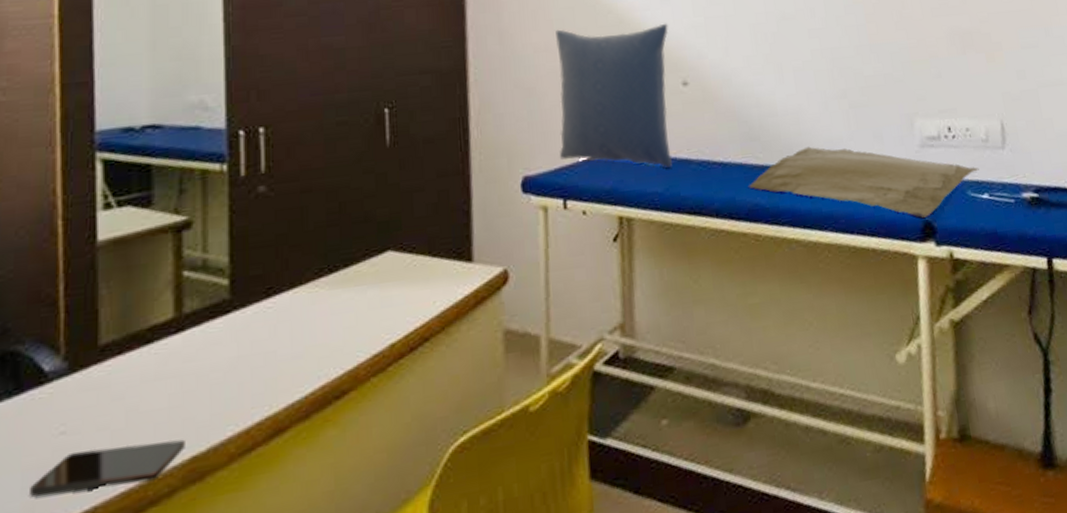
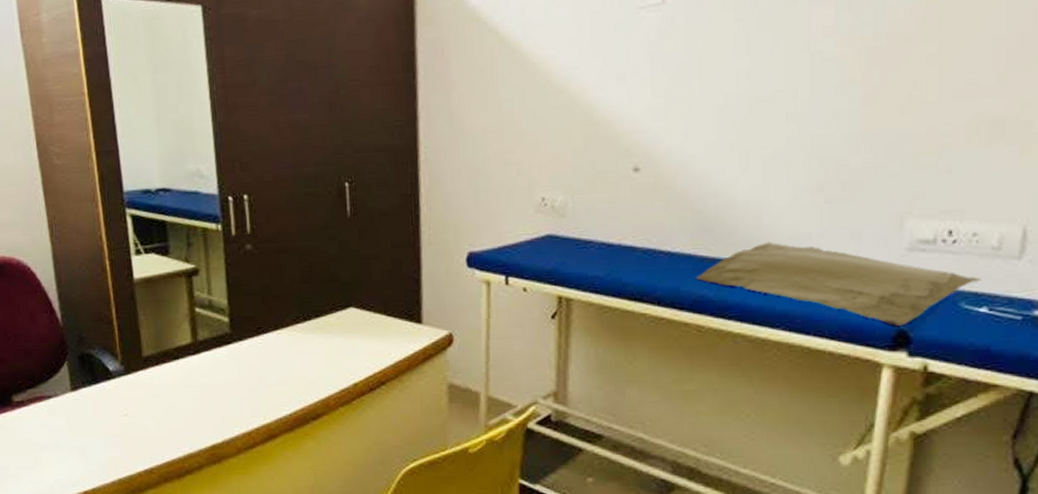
phone: present [30,439,185,497] -> none [110,429,207,457]
pillow: present [556,23,672,167] -> none [503,104,623,253]

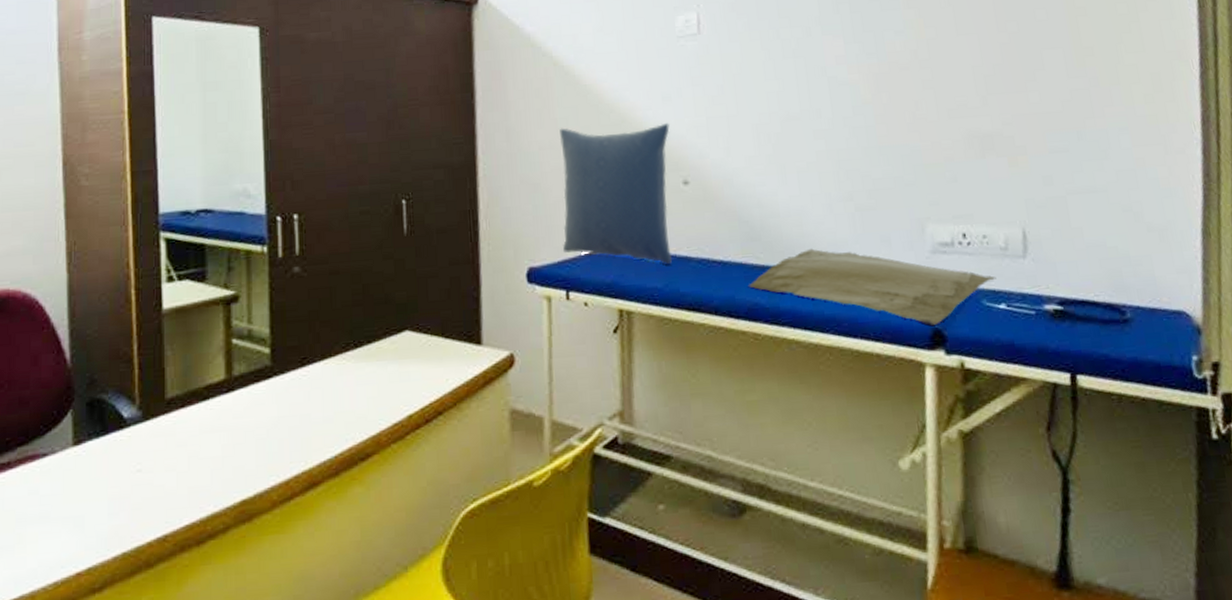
pillow: none [503,104,623,253] -> present [560,122,672,264]

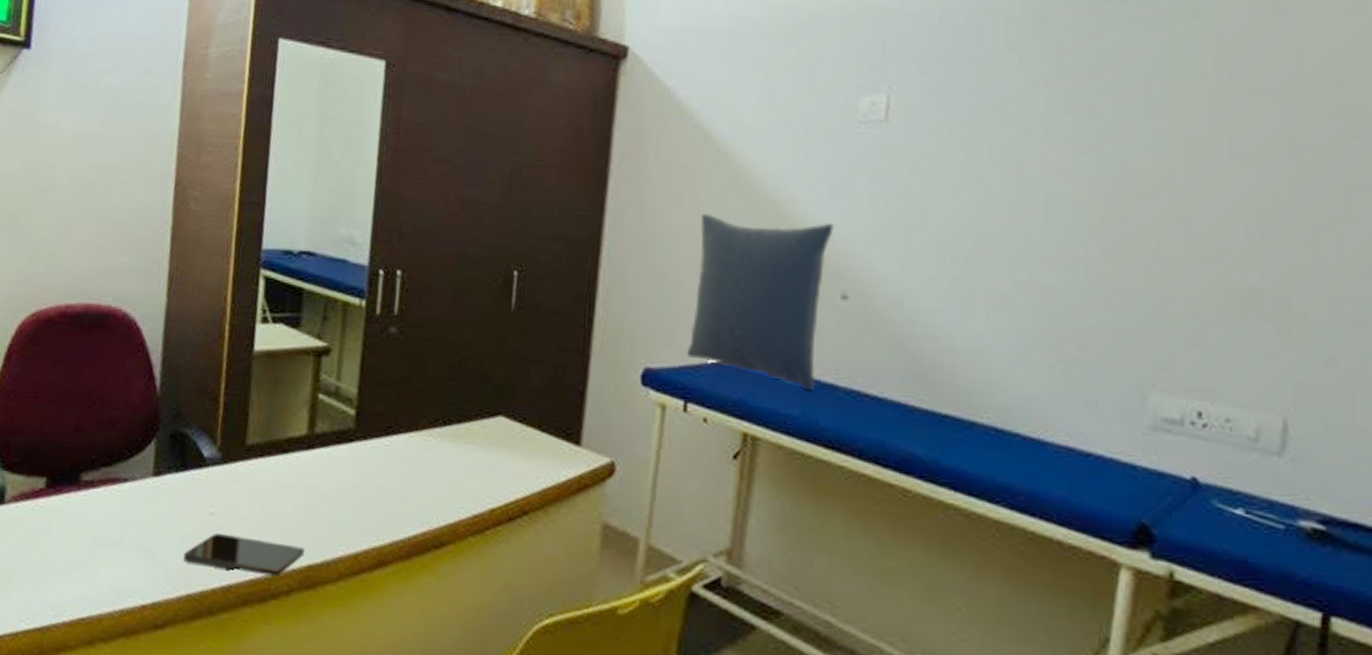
phone: none [115,484,236,522] -> present [183,532,305,577]
towel: present [747,248,996,325] -> none [904,398,1236,519]

